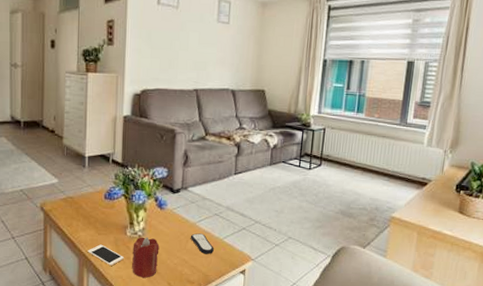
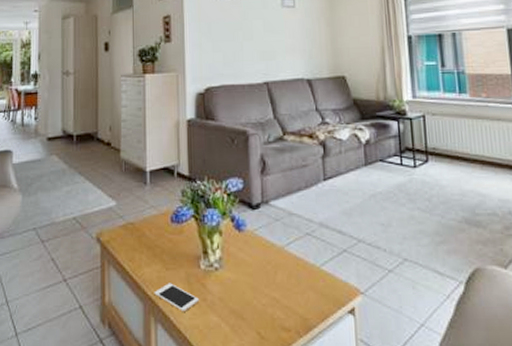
candle: present [131,237,160,278] -> none [209,270,242,327]
remote control: present [190,233,215,254] -> none [279,261,312,288]

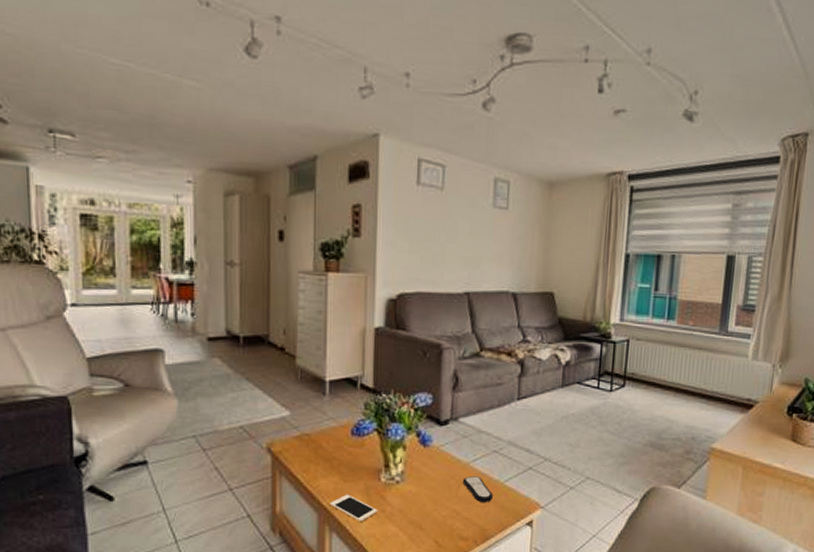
remote control: none [279,261,312,288] -> present [462,476,494,502]

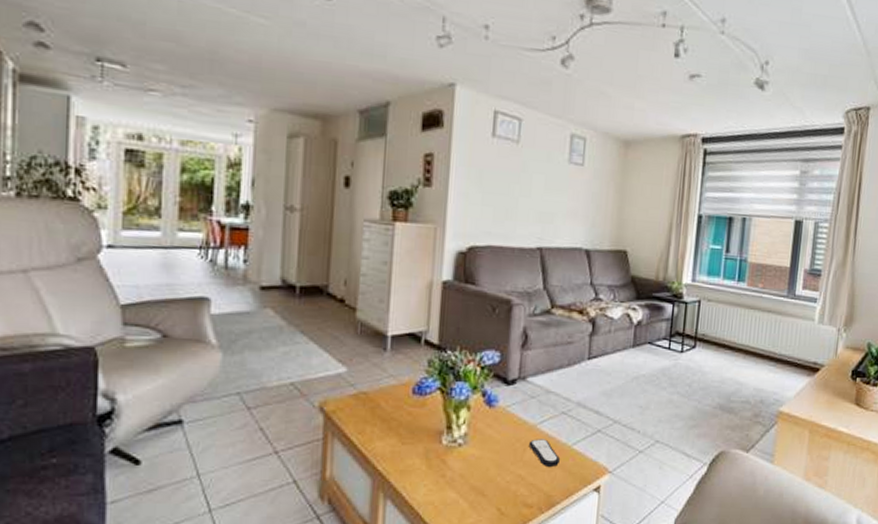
cell phone: present [330,494,377,522] -> none [385,458,437,488]

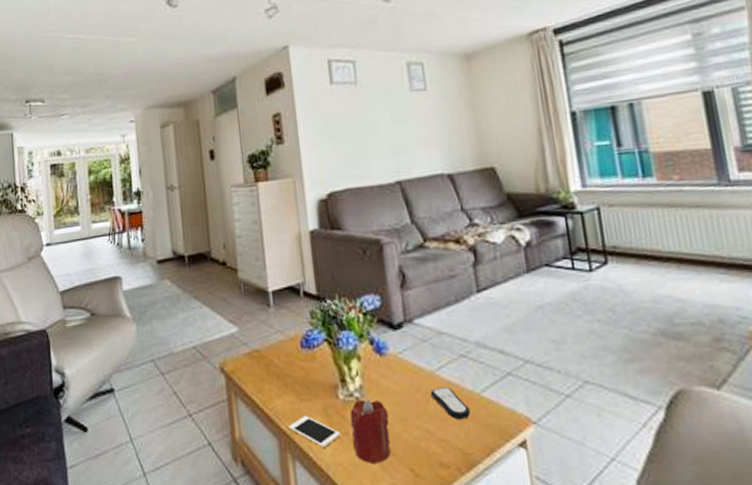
cell phone: none [385,458,437,488] -> present [288,415,340,447]
candle: none [447,446,487,503] -> present [350,399,391,463]

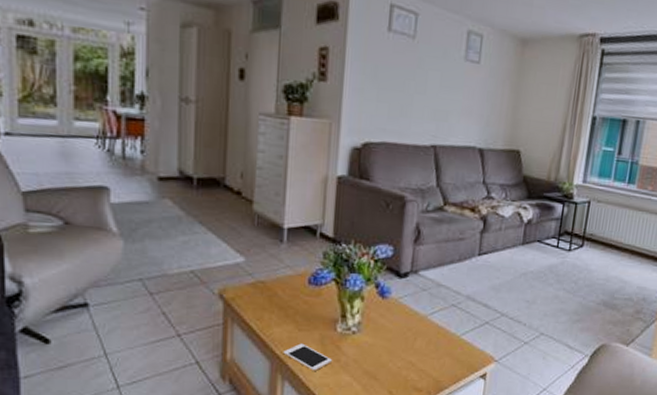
candle: present [350,399,391,463] -> none [341,333,380,386]
remote control: present [430,387,471,419] -> none [419,329,450,355]

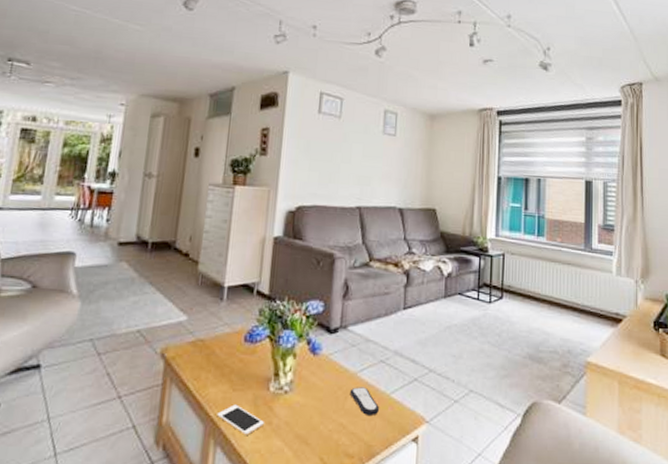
remote control: none [419,329,450,355] -> present [349,387,380,415]

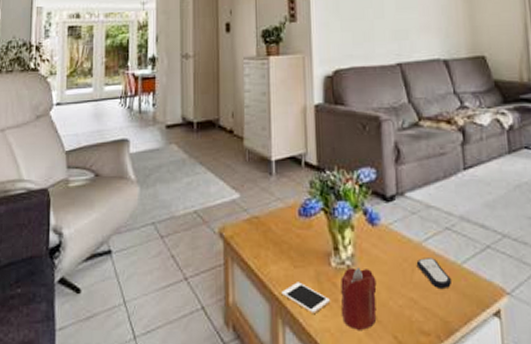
candle: none [273,393,311,452] -> present [340,267,377,330]

